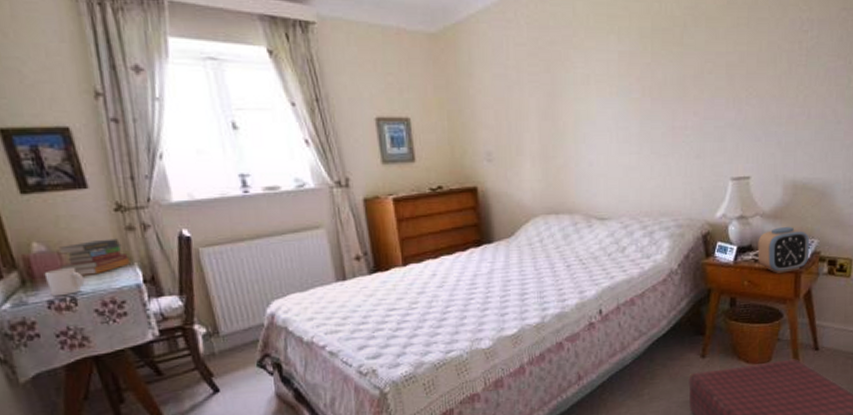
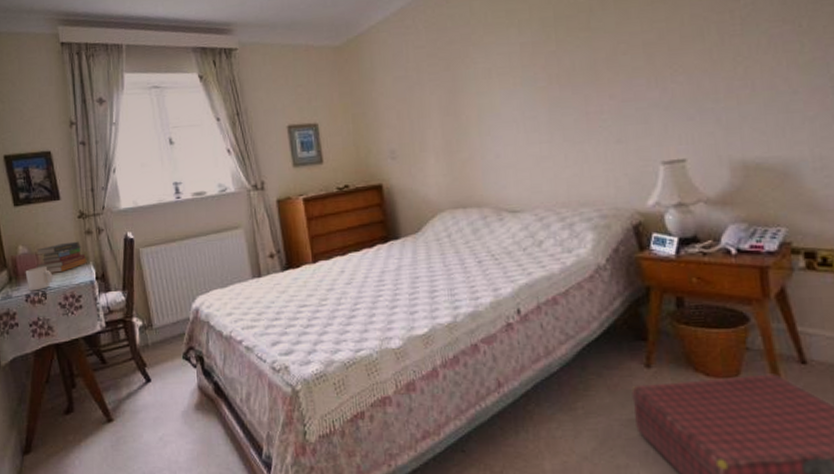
alarm clock: present [757,226,810,273] -> none [704,213,777,268]

